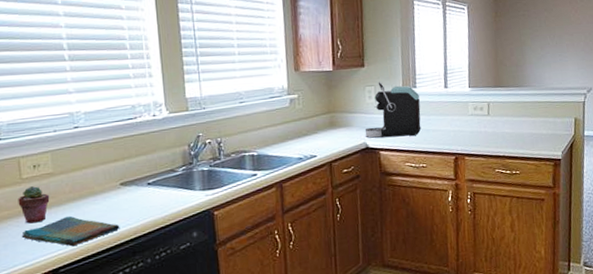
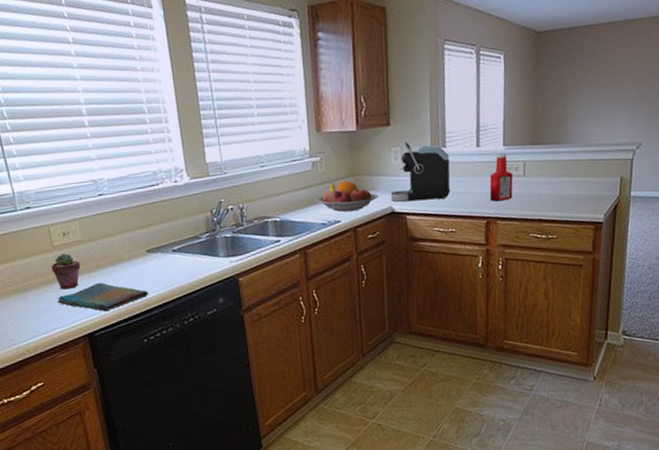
fruit bowl: none [293,117,353,147] -> present [316,180,378,212]
ketchup bottle: none [457,95,479,139] -> present [489,153,513,202]

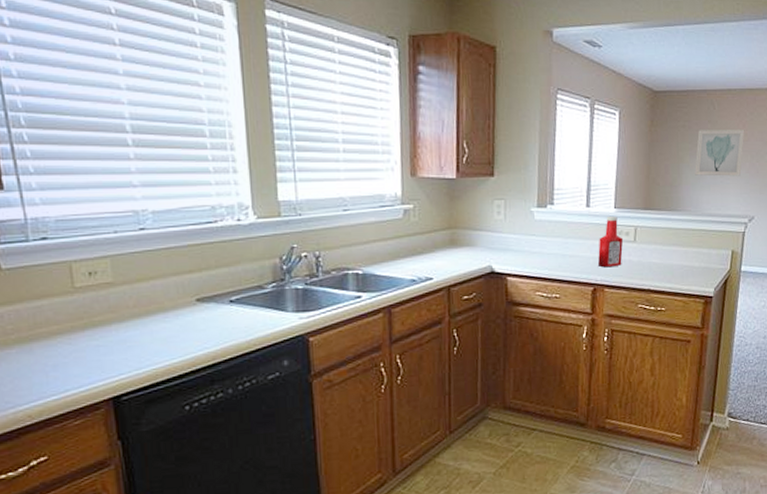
potted succulent: present [51,253,81,290] -> none [69,297,110,342]
dish towel: present [57,282,149,312] -> none [74,334,196,371]
fruit bowl: present [316,180,378,212] -> none [406,233,477,268]
coffee maker: present [390,141,451,202] -> none [490,194,557,261]
wall art: none [580,60,630,109] -> present [695,130,745,177]

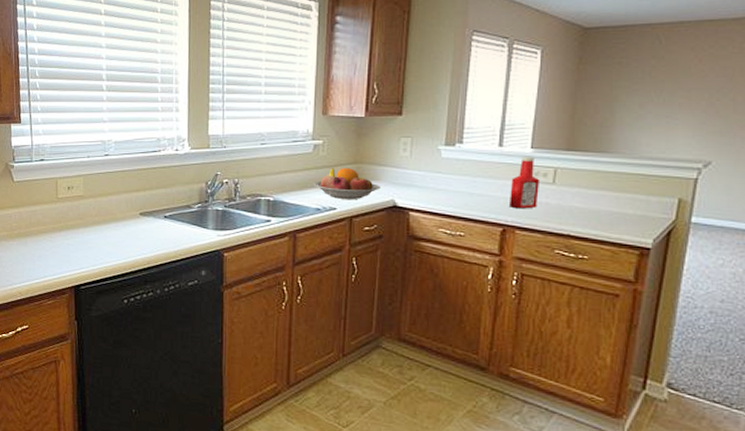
fruit bowl: none [406,233,477,268] -> present [313,167,380,199]
wall art: present [695,130,745,177] -> none [632,65,702,117]

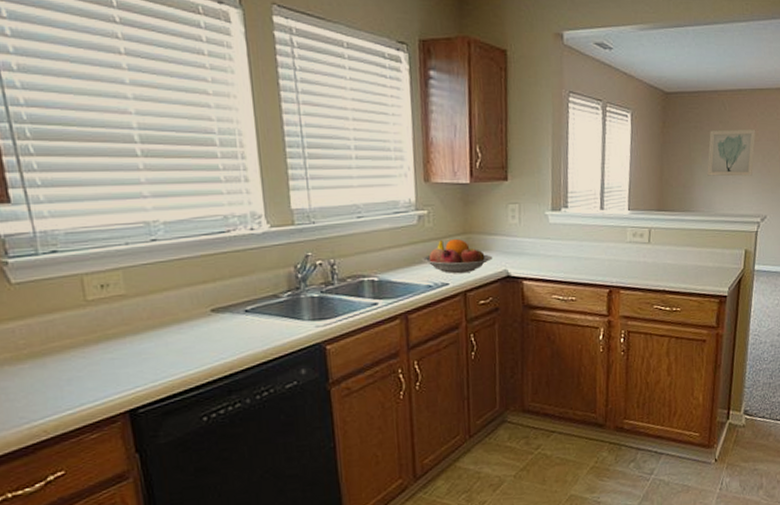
ketchup bottle: present [508,157,540,209] -> none [612,218,638,270]
wall art: none [632,65,702,117] -> present [707,130,756,177]

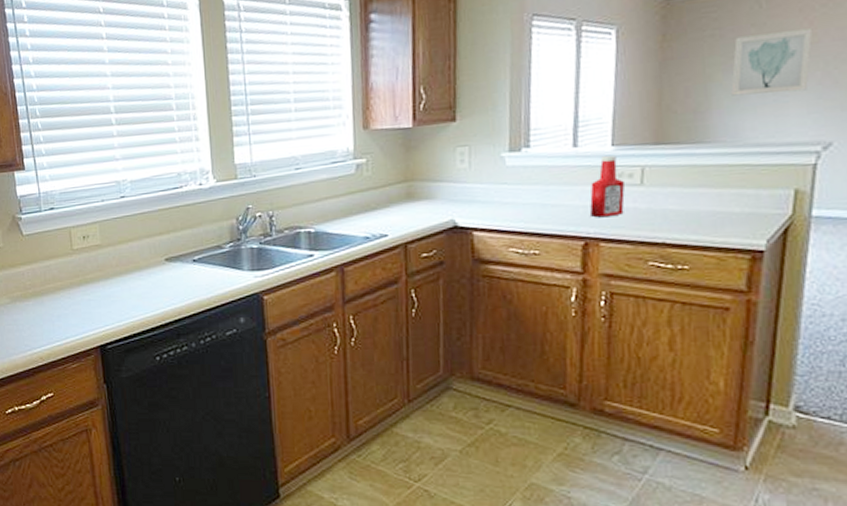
fruit bowl: present [421,238,492,273] -> none [359,186,437,224]
ketchup bottle: none [612,218,638,270] -> present [589,156,626,218]

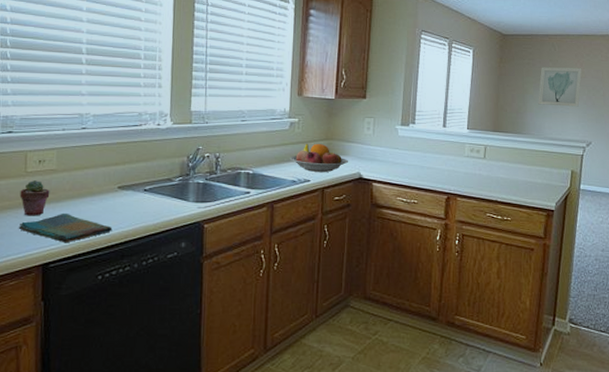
potted succulent: none [69,258,98,296] -> present [19,180,50,216]
dish towel: none [72,290,165,323] -> present [18,212,113,243]
fruit bowl: none [359,186,437,224] -> present [289,143,348,172]
ketchup bottle: present [589,156,626,218] -> none [451,136,475,180]

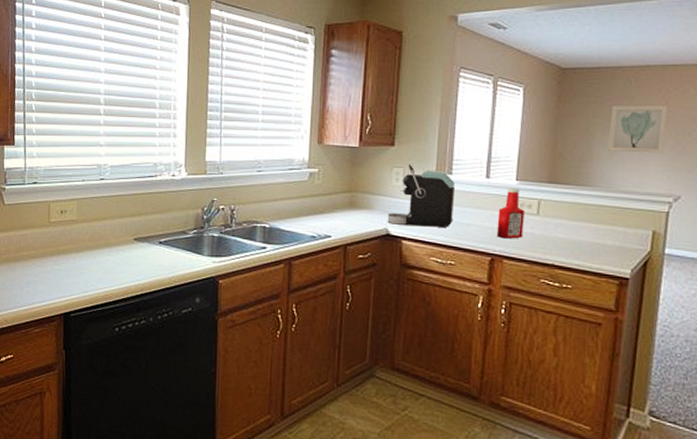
dish towel: present [18,212,113,243] -> none [42,263,129,294]
potted succulent: present [19,180,50,216] -> none [43,230,71,266]
fruit bowl: present [289,143,348,172] -> none [308,195,374,227]
coffee maker: none [360,114,417,171] -> present [387,163,455,227]
ketchup bottle: none [451,136,475,180] -> present [496,189,526,239]

